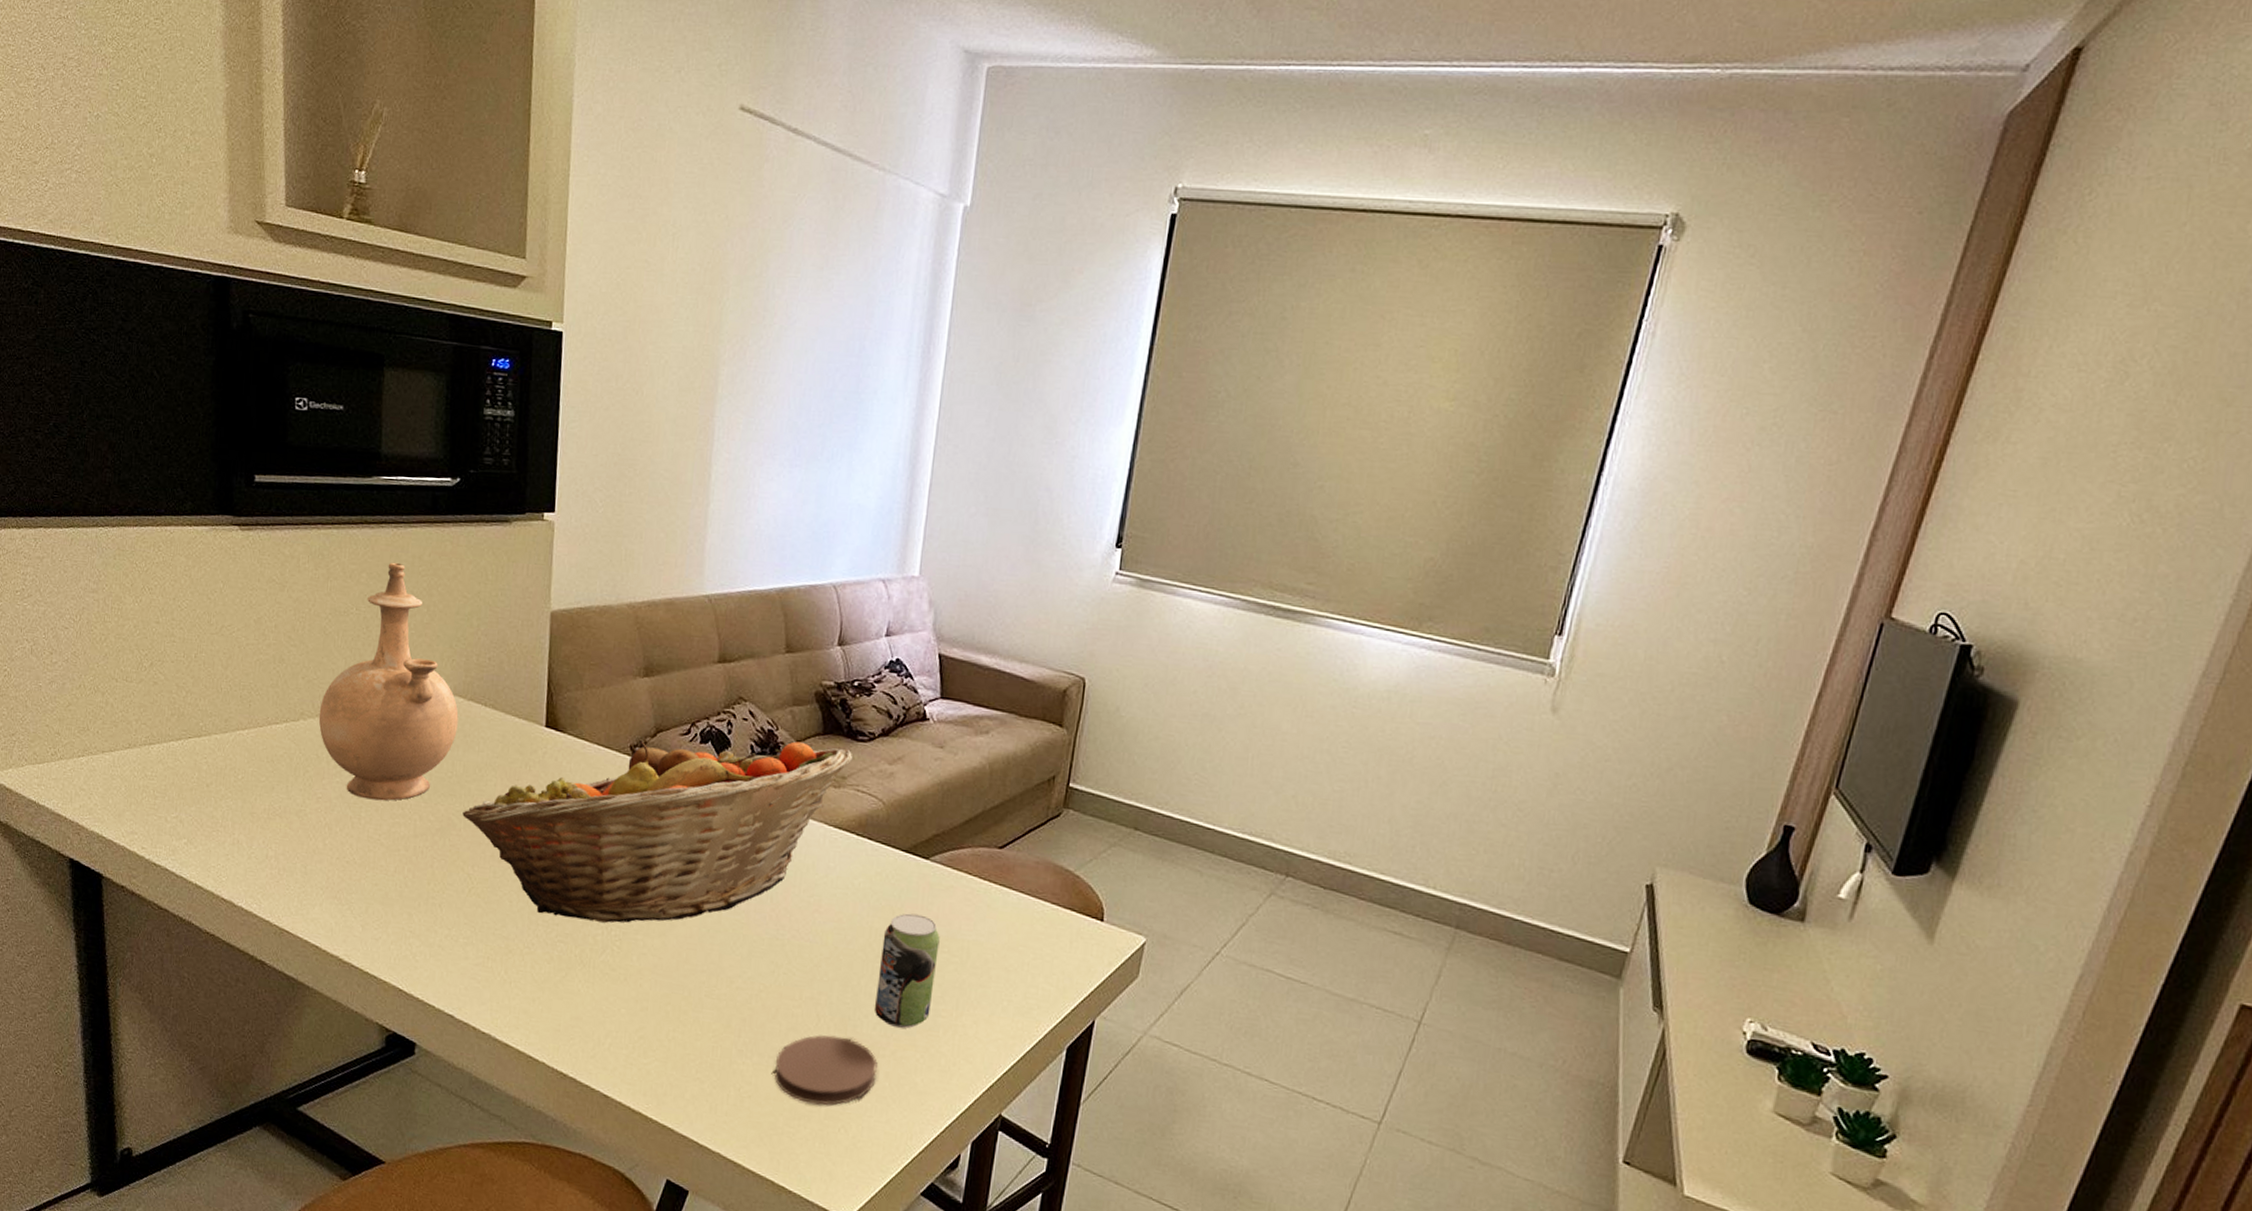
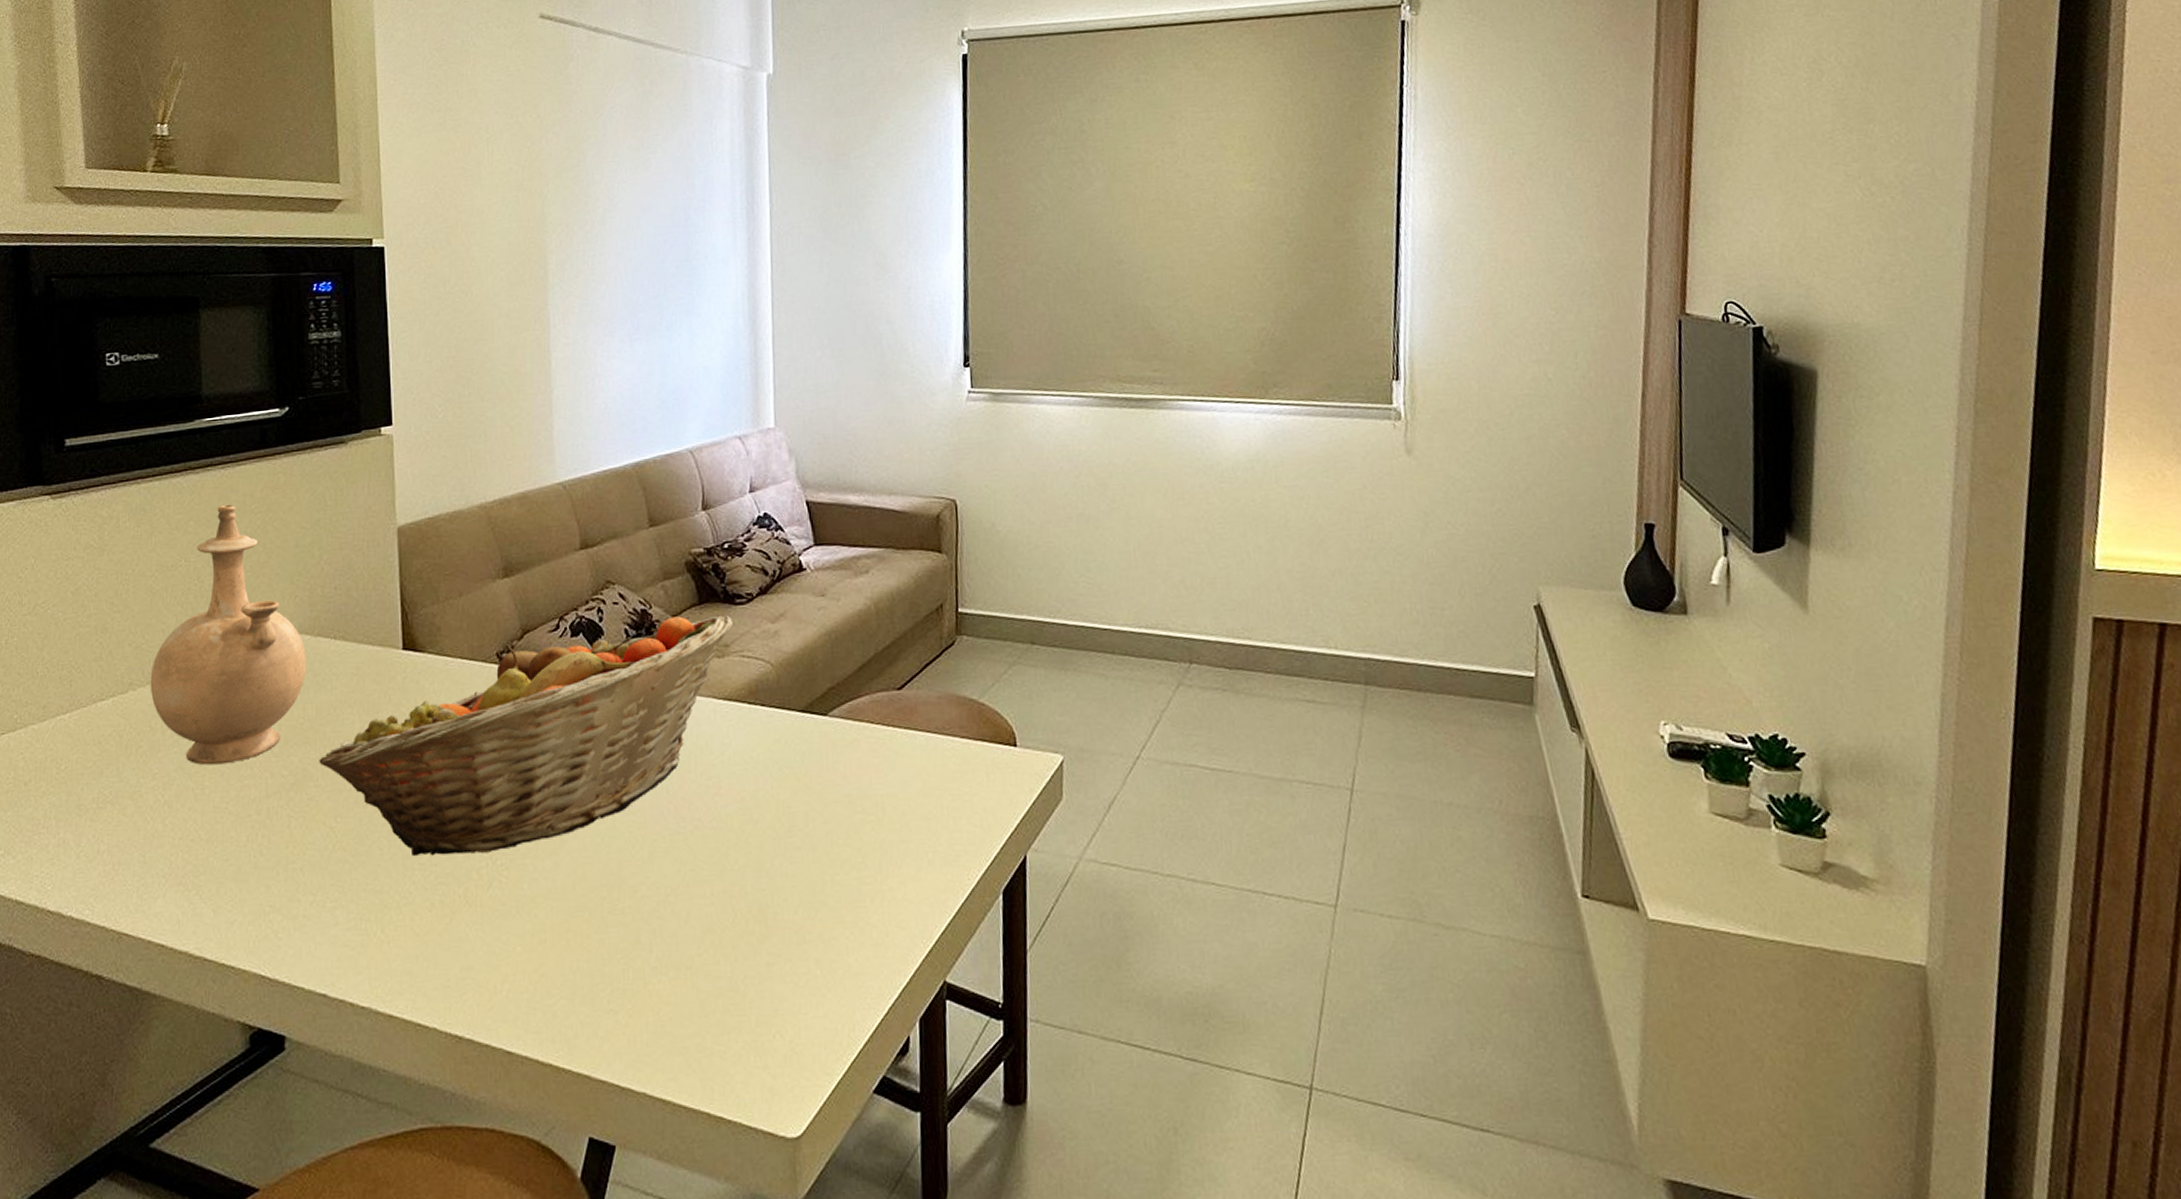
coaster: present [774,1035,877,1106] -> none [694,928,806,1013]
beverage can: present [875,913,940,1029] -> none [791,776,853,906]

